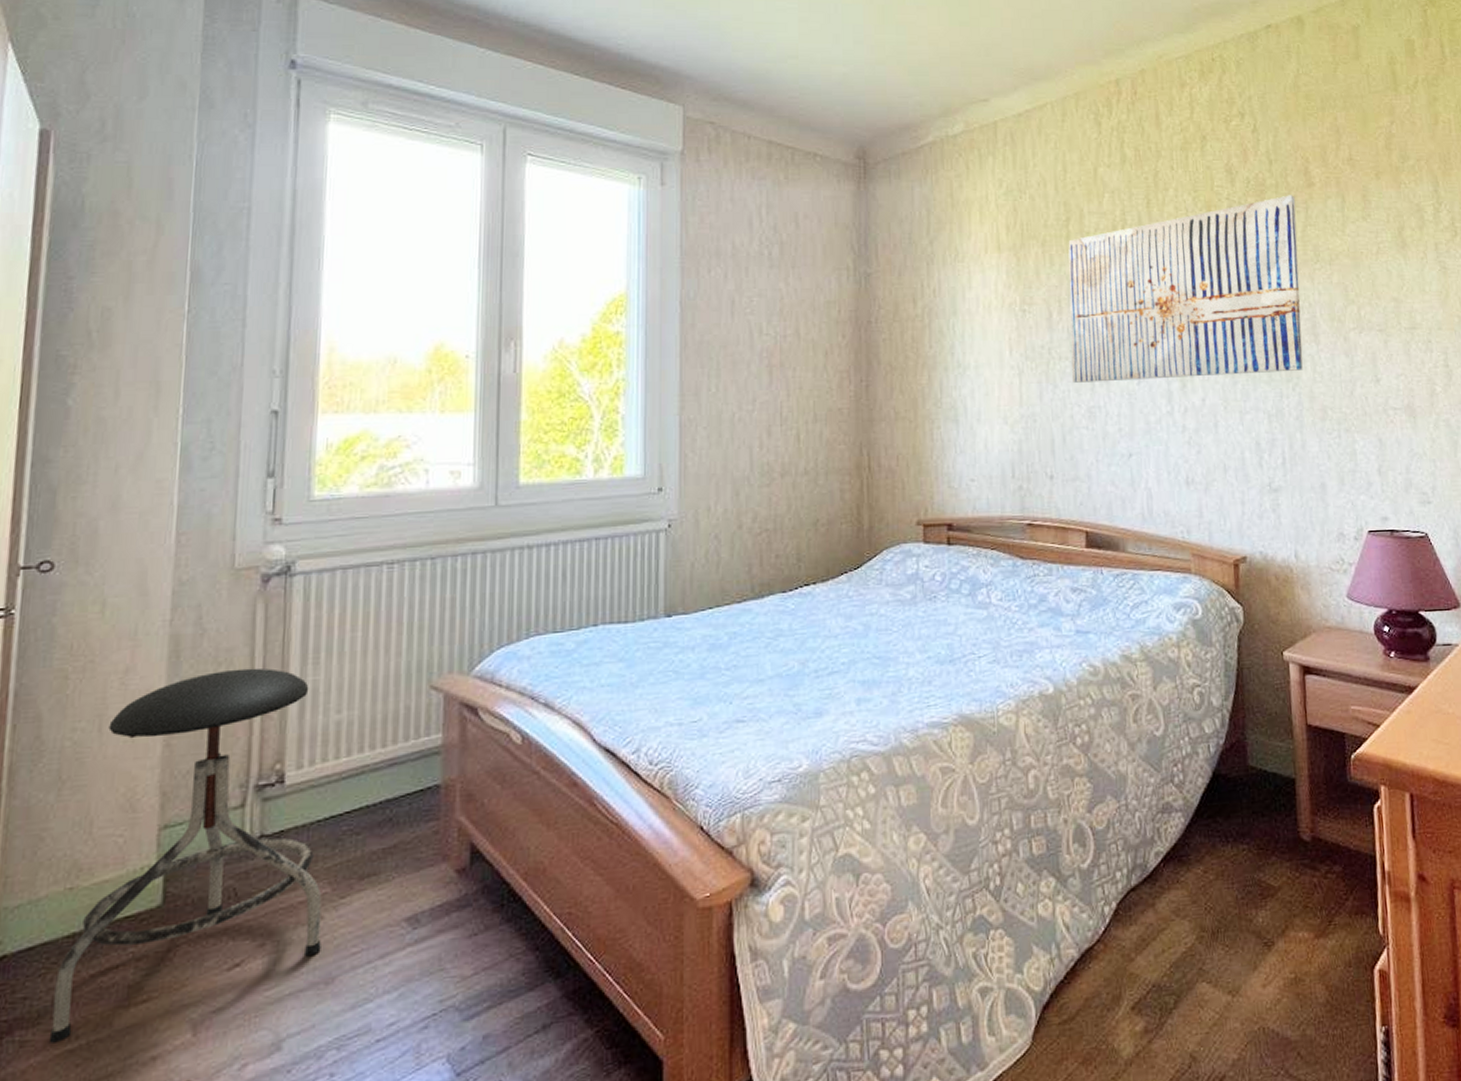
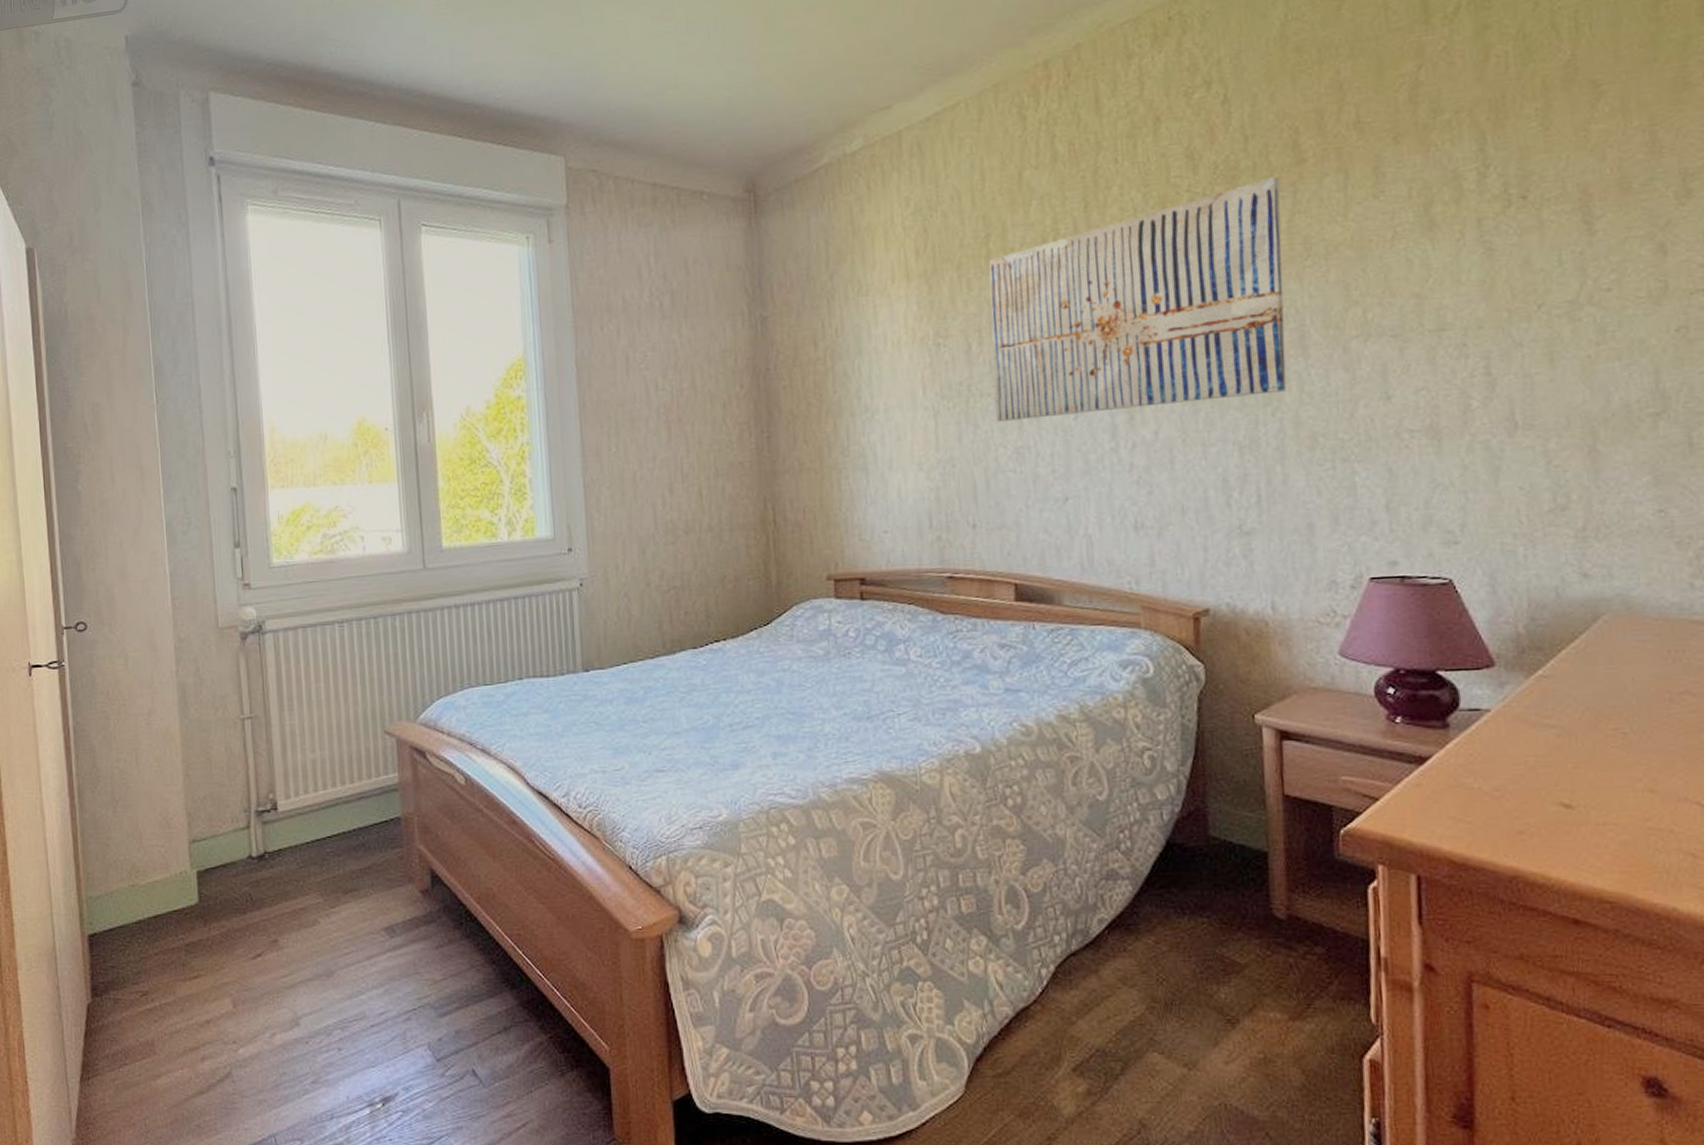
stool: present [48,668,322,1044] -> none [132,712,321,1003]

